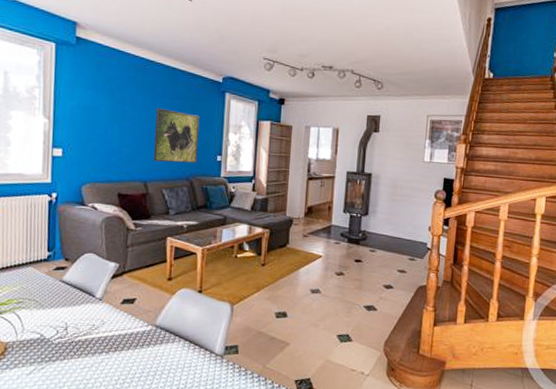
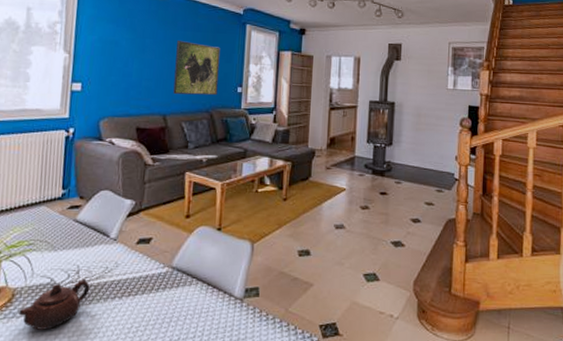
teapot: none [12,334,78,381] -> present [19,278,90,330]

